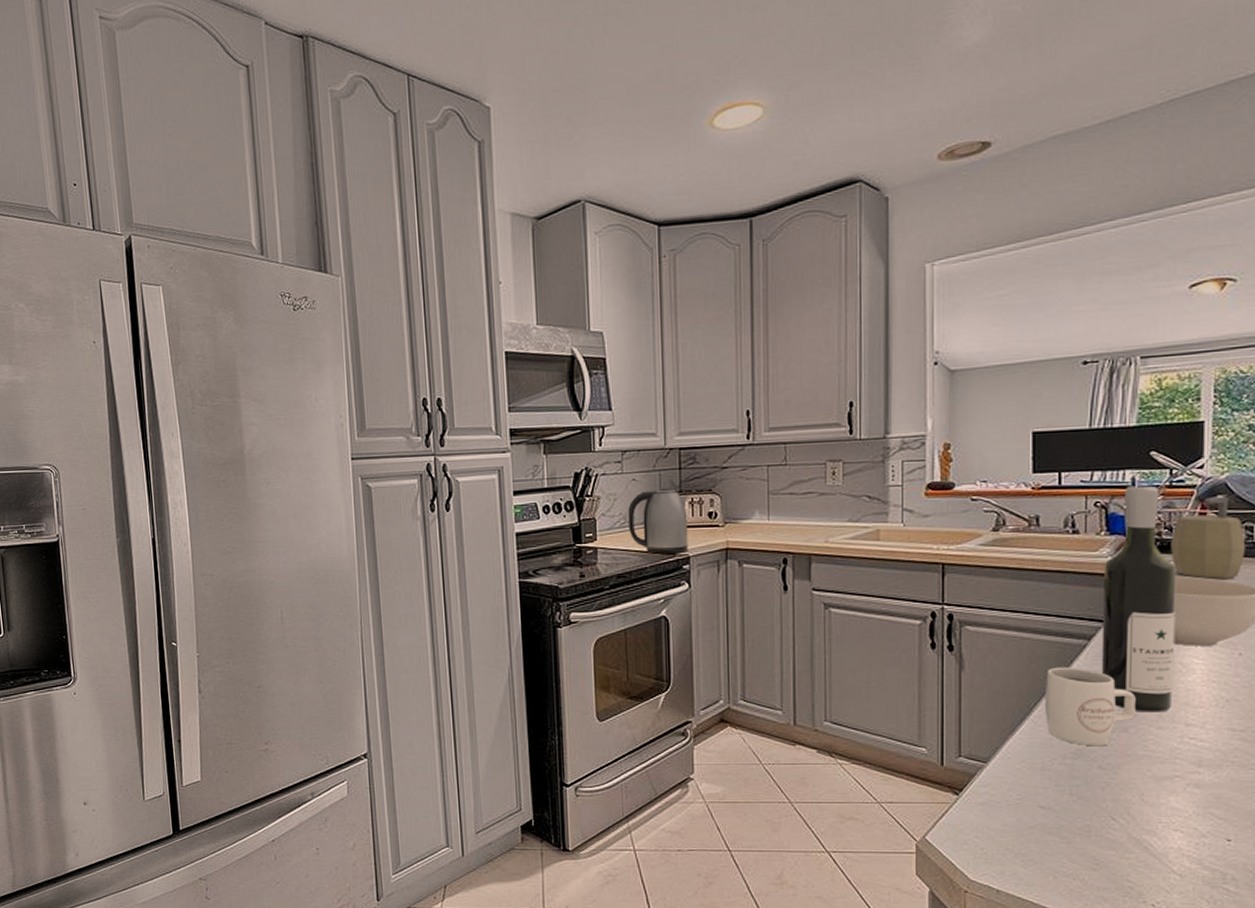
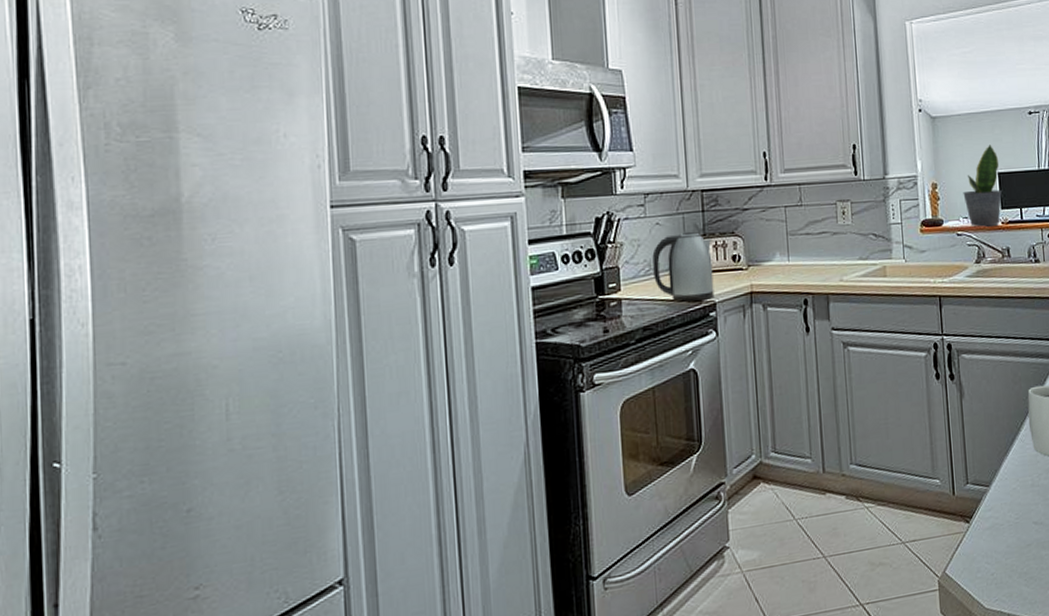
potted plant: none [983,400,1037,492] -> present [963,144,1003,227]

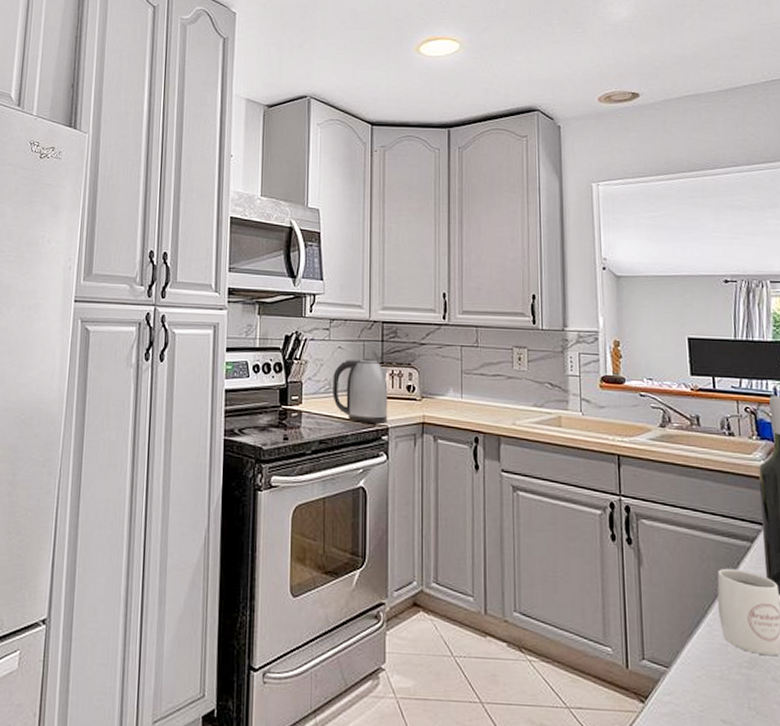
potted plant: present [963,144,1003,227] -> none [648,309,693,392]

